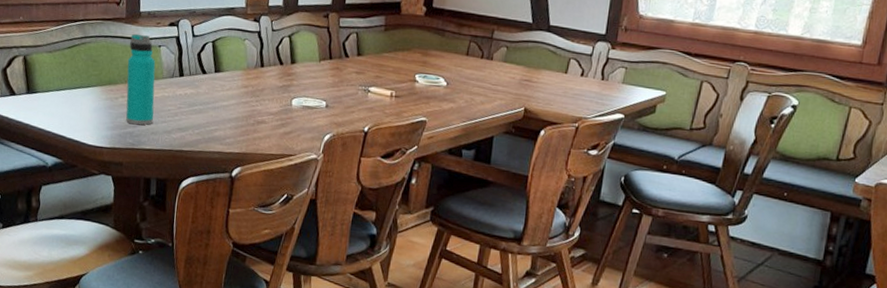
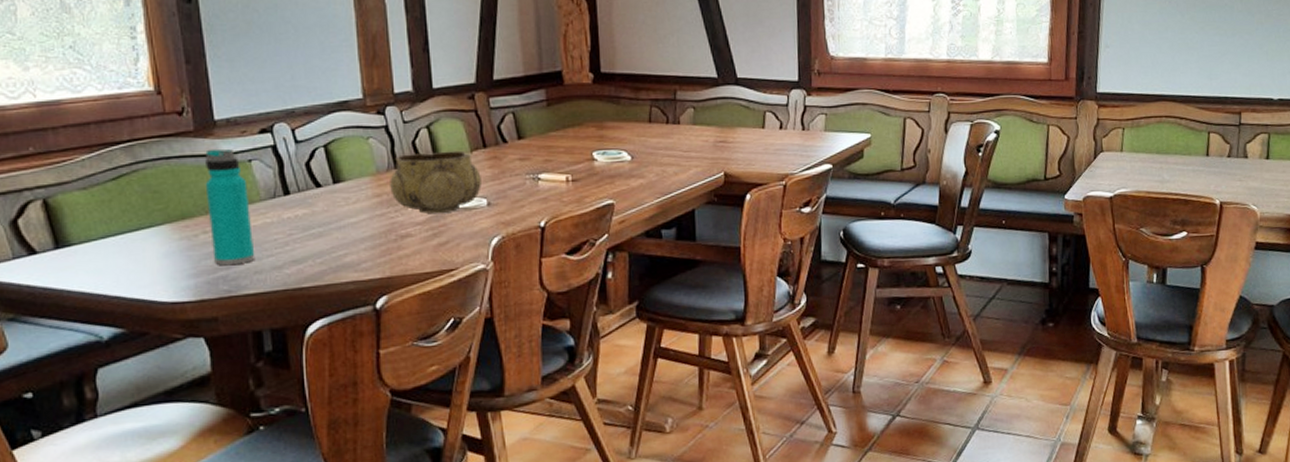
decorative bowl: none [255,56,324,109] -> present [390,150,481,214]

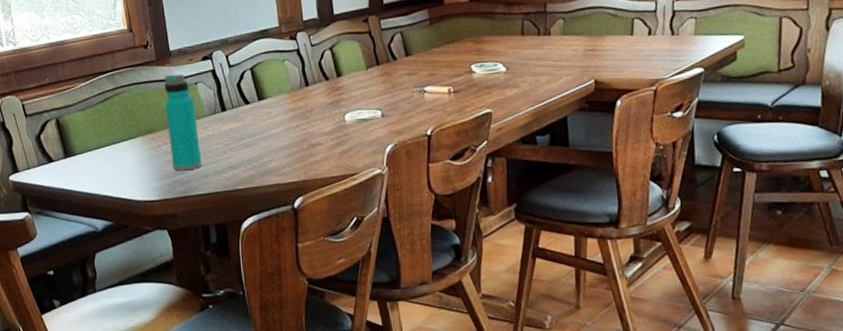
decorative bowl: present [390,150,481,214] -> none [302,68,376,125]

